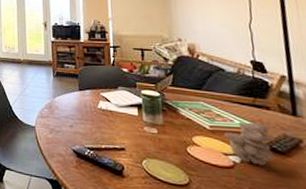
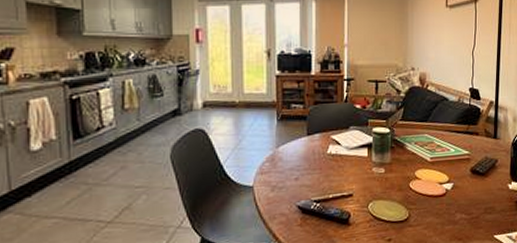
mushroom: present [224,122,276,166] -> none [442,149,480,189]

